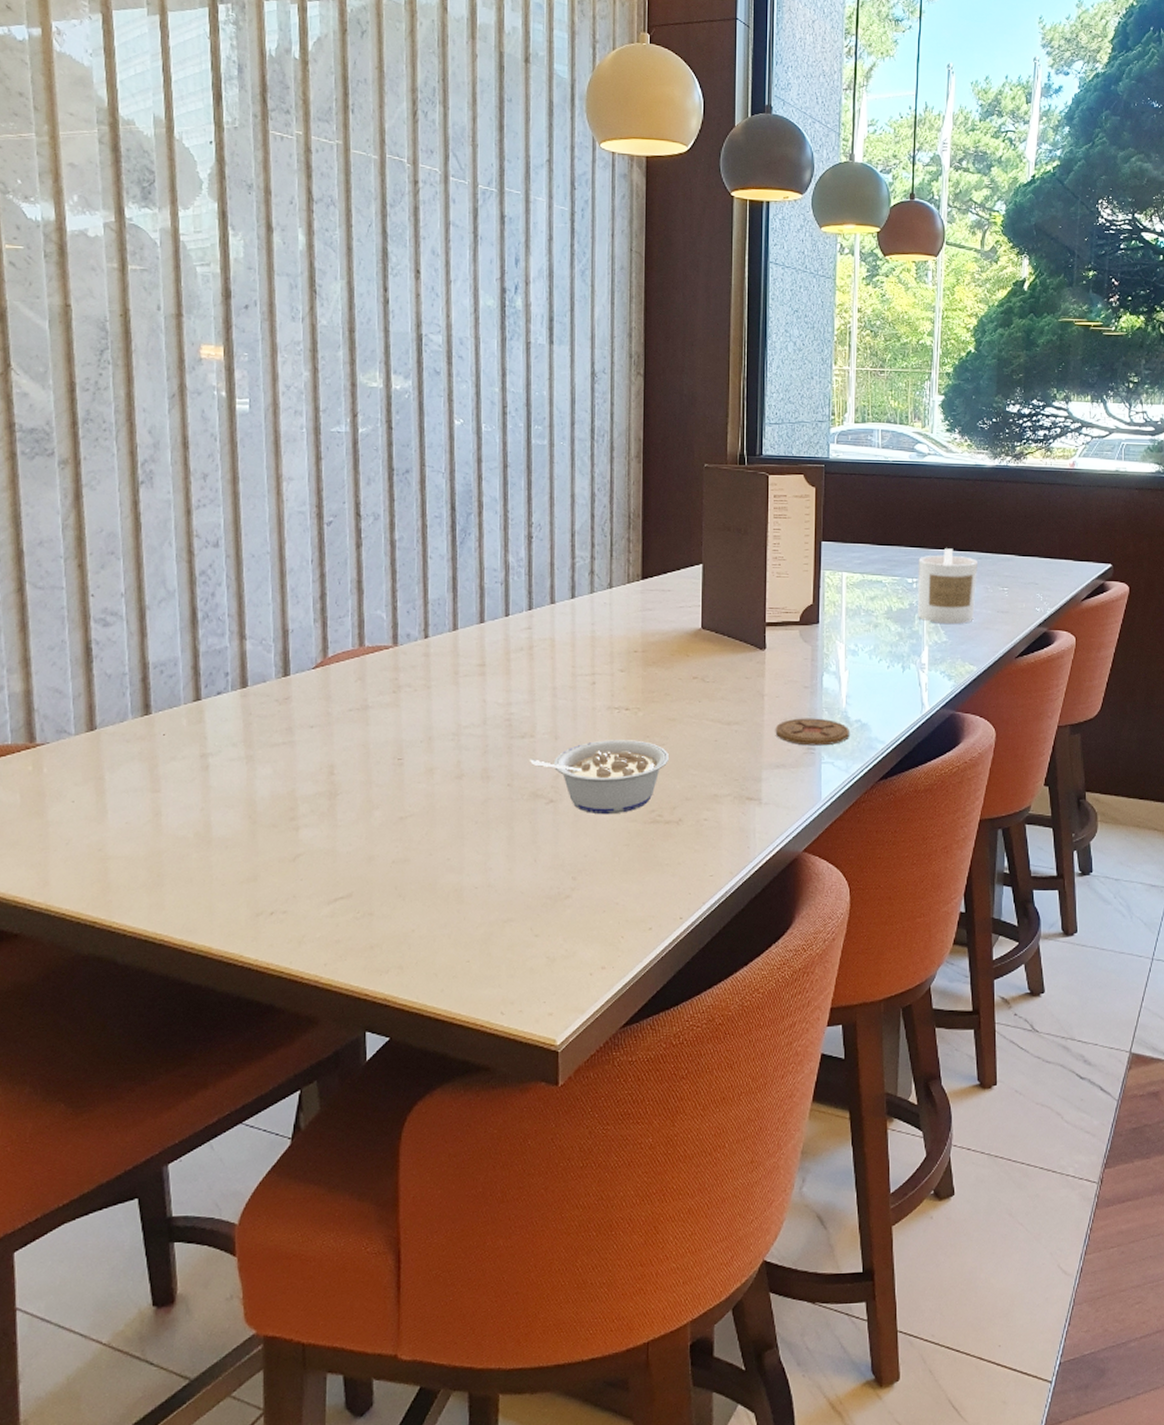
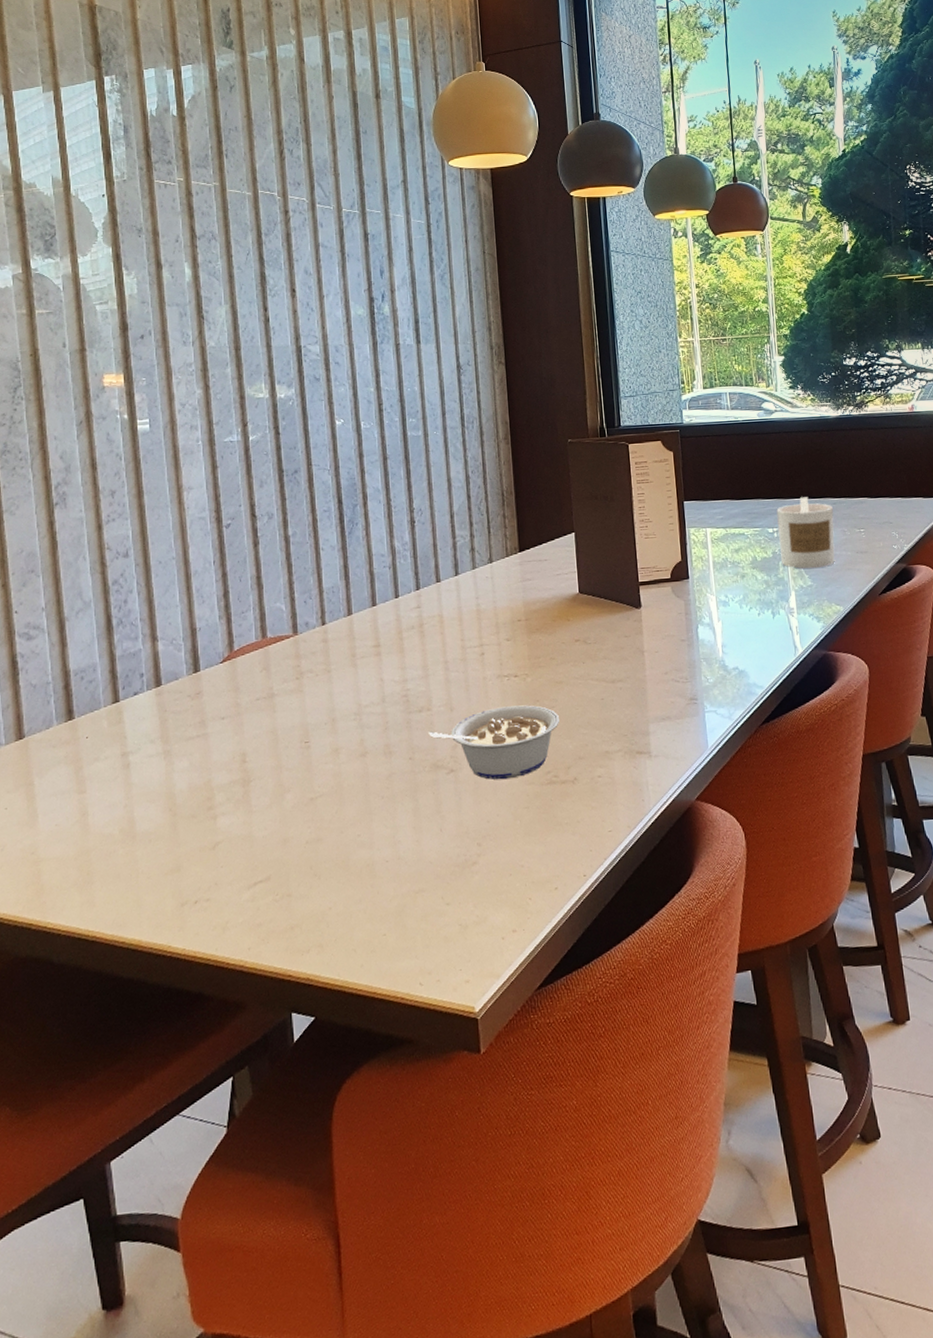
coaster: present [775,718,849,746] -> none [657,669,729,697]

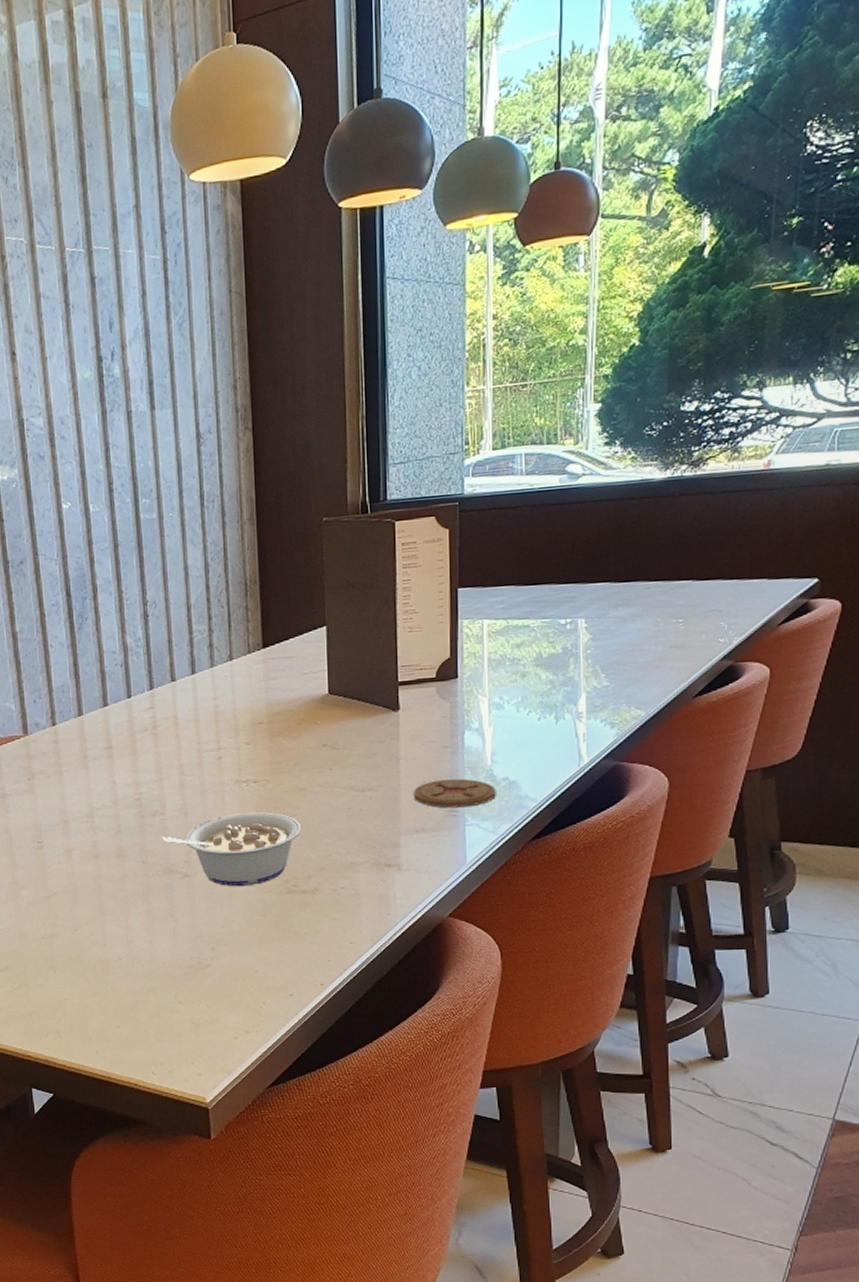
coaster: none [657,669,729,697] -> present [413,778,496,808]
candle: present [776,497,835,569] -> none [572,580,645,667]

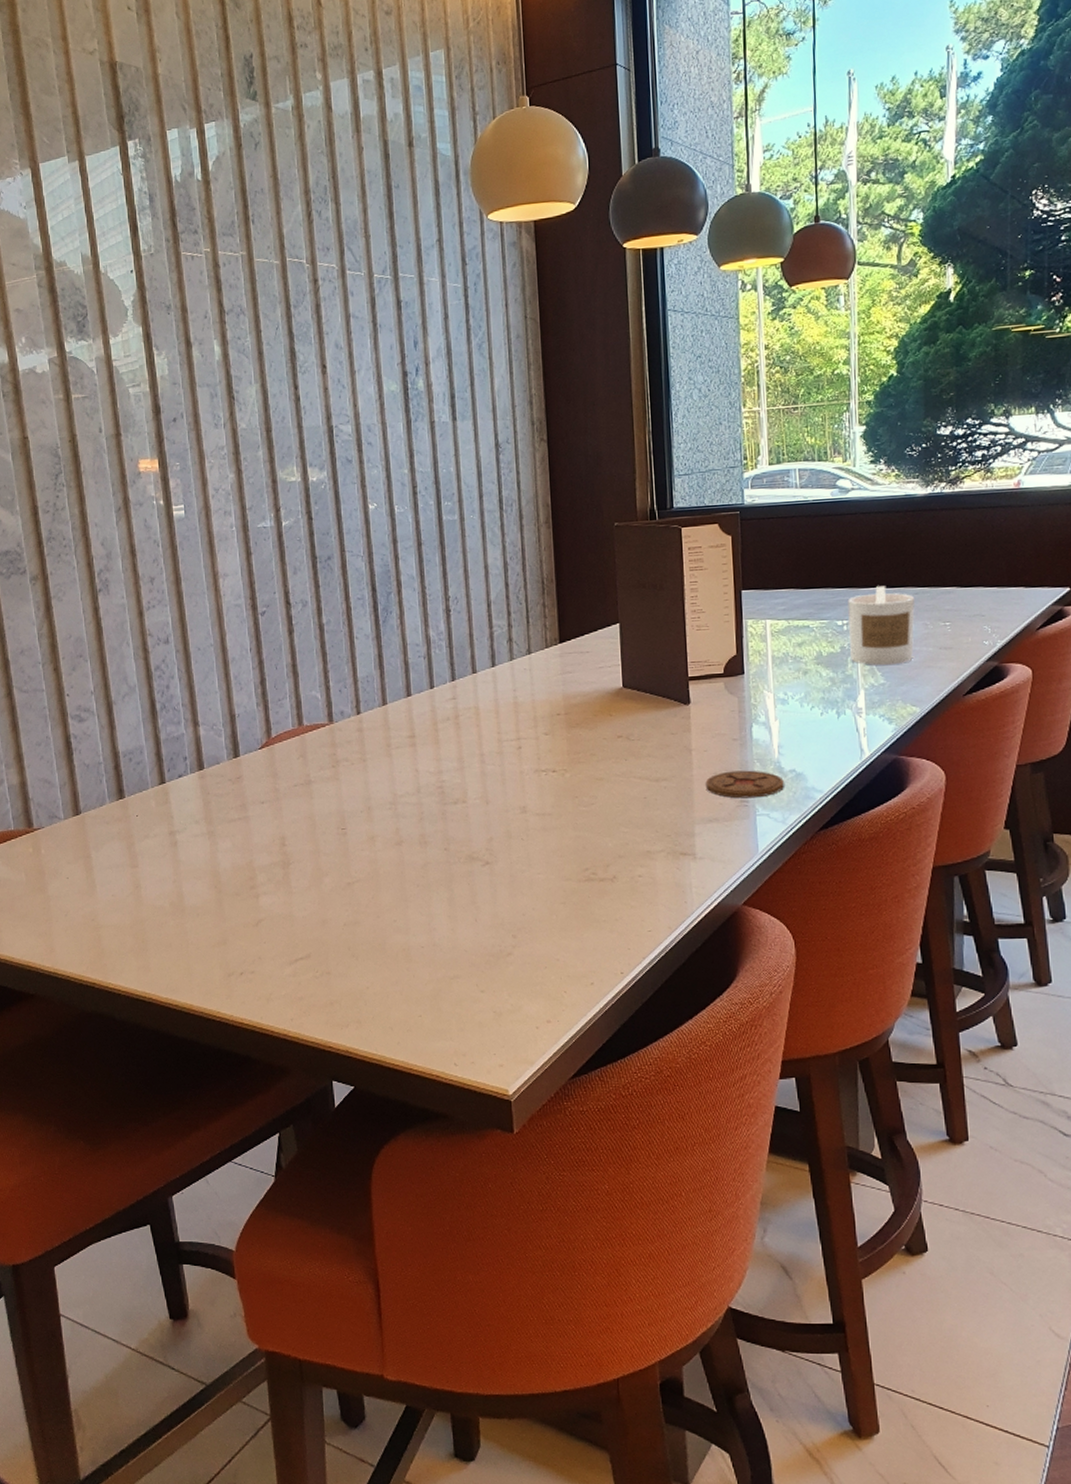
legume: present [162,812,301,887] -> none [464,801,599,875]
candle: none [572,580,645,667] -> present [847,586,915,666]

